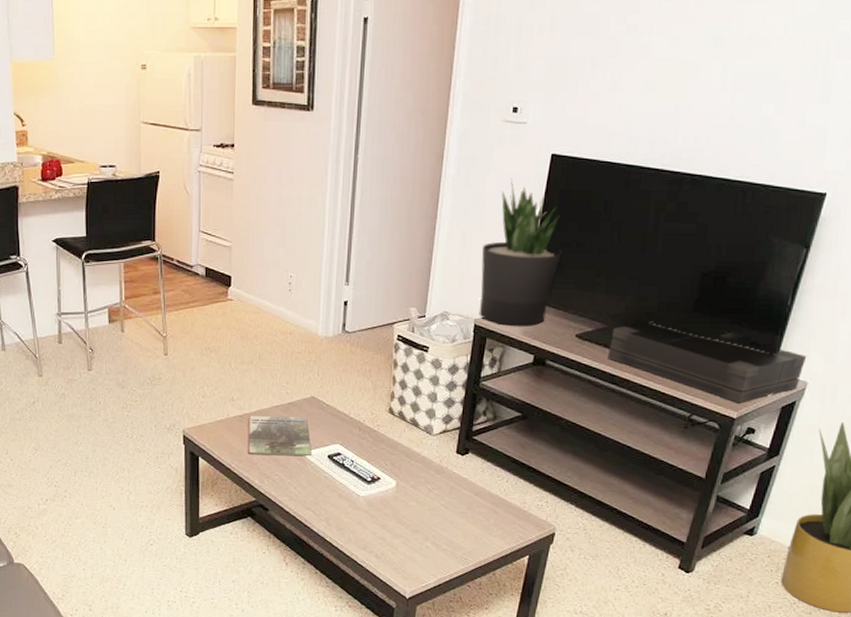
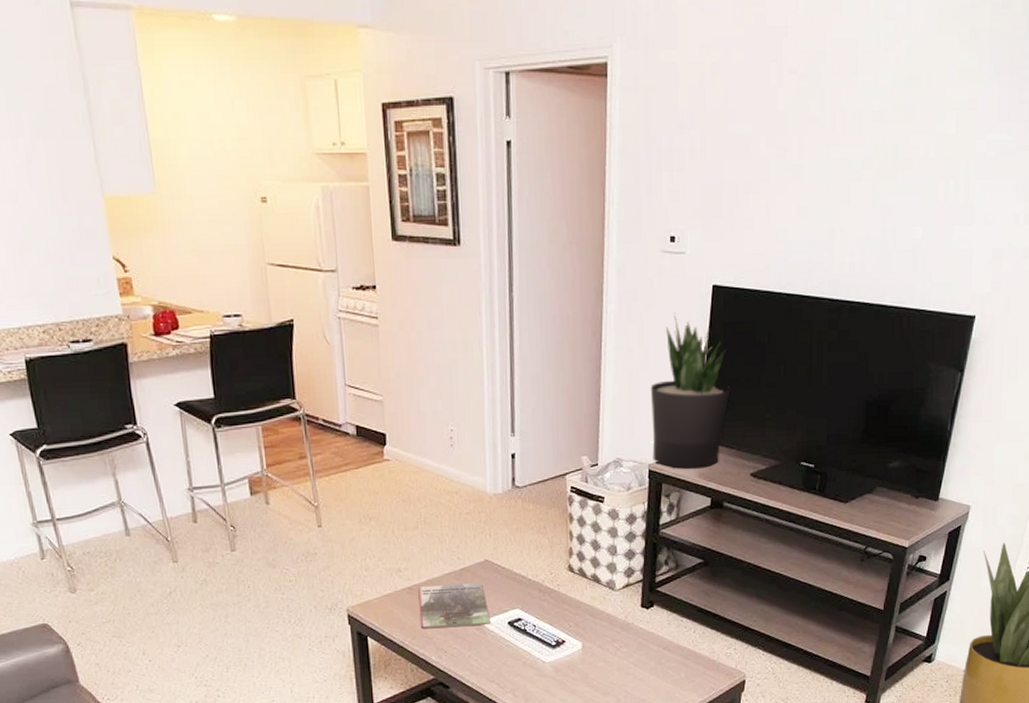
game console: present [608,321,807,403] -> none [783,455,968,532]

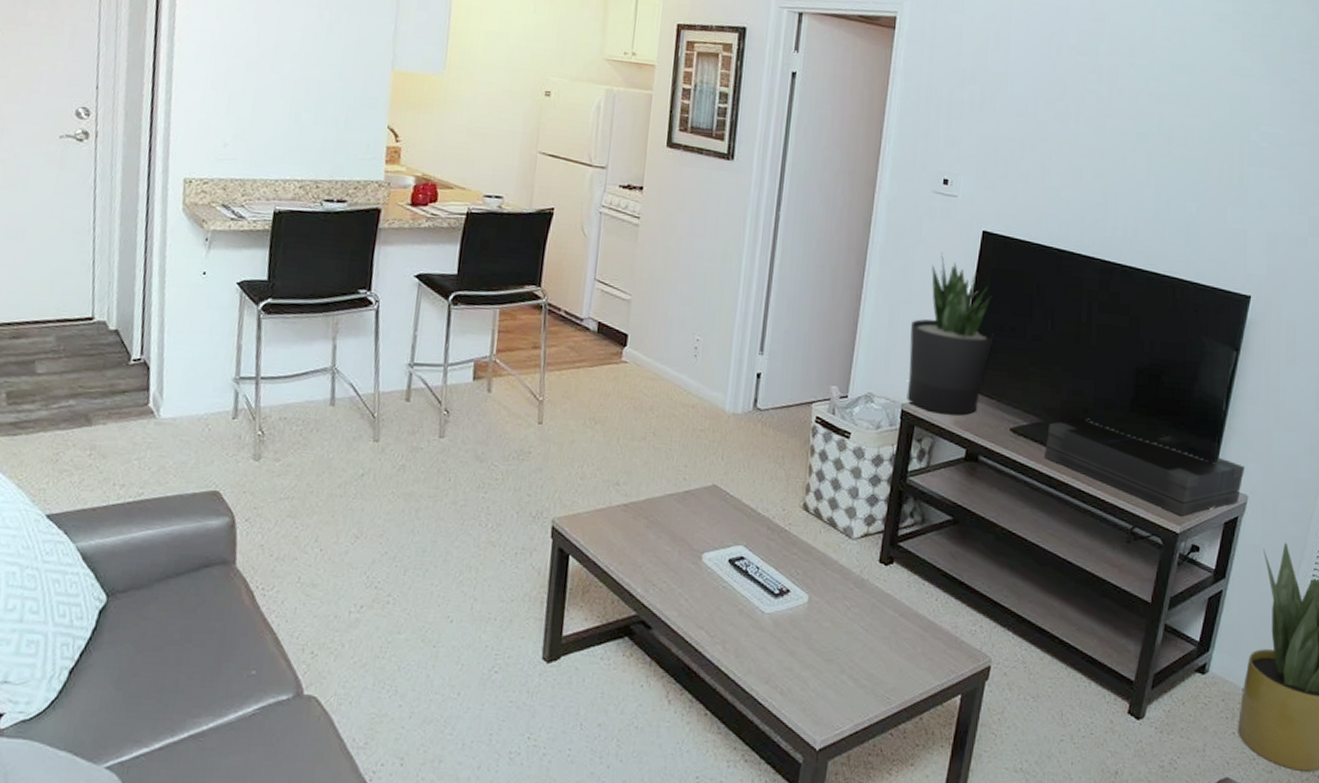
magazine: present [418,583,490,628] -> none [632,505,710,559]
game console: none [783,455,968,532] -> present [1044,418,1246,516]

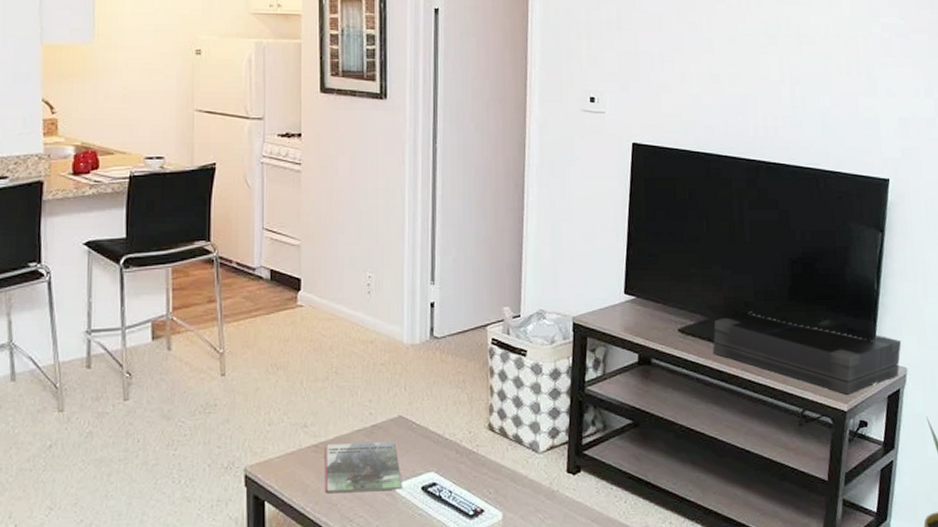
magazine: none [632,505,710,559] -> present [325,442,402,492]
planter: present [906,253,994,417] -> none [574,168,654,324]

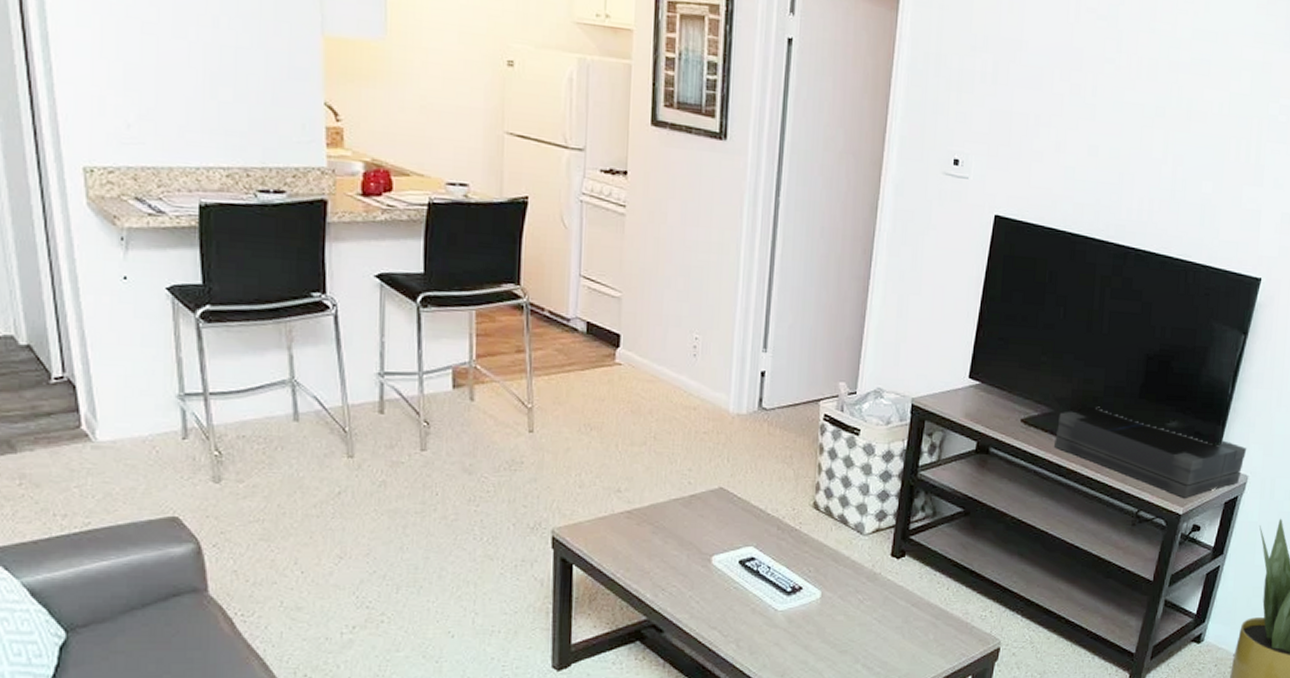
magazine: present [325,442,402,492] -> none [638,511,719,561]

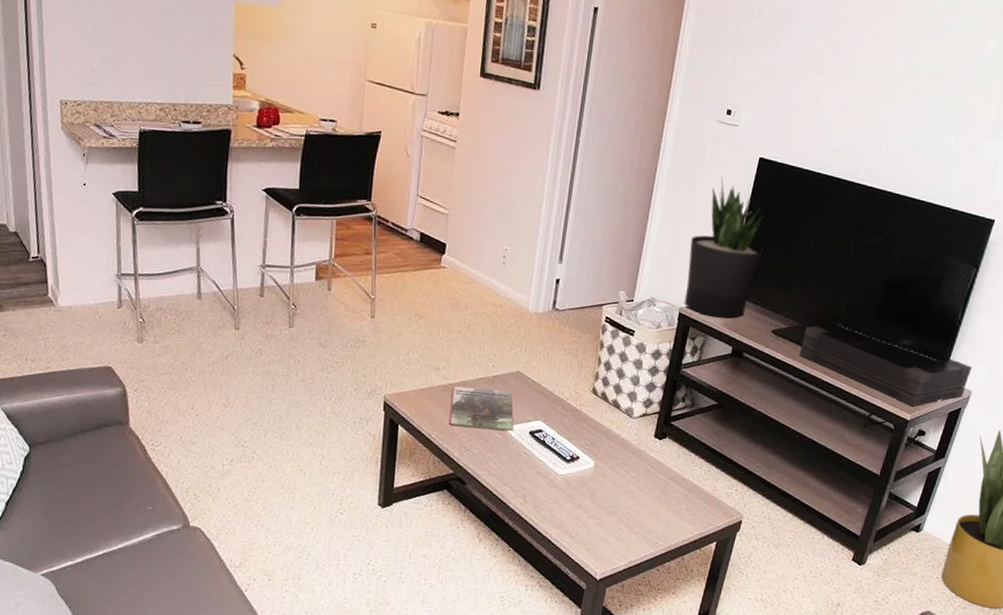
magazine: none [638,511,719,561] -> present [449,386,514,431]
planter: none [917,240,1006,410] -> present [684,177,764,320]

